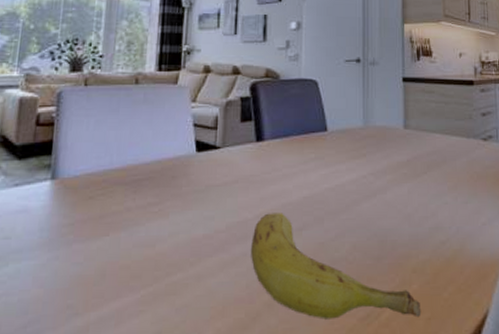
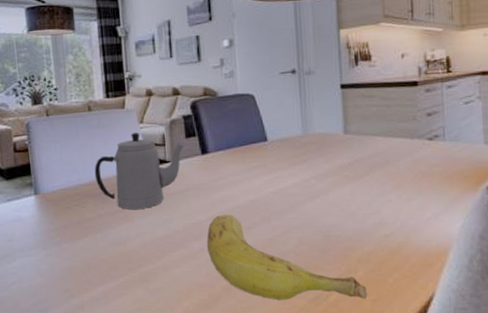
teapot: none [130,111,238,202] -> present [94,132,184,210]

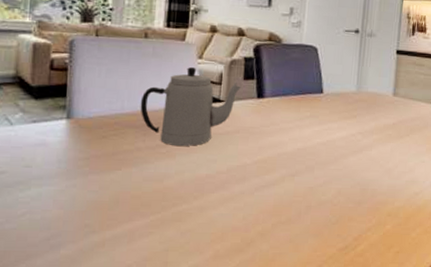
banana: present [207,214,368,300] -> none [248,160,392,251]

